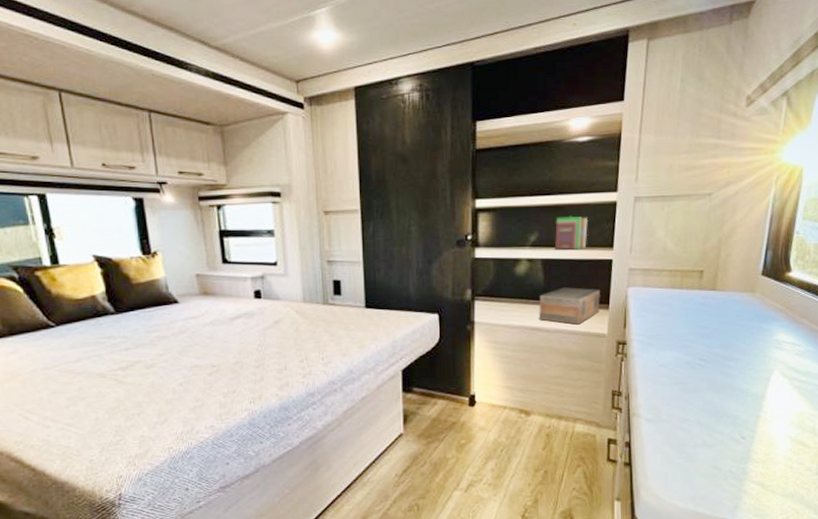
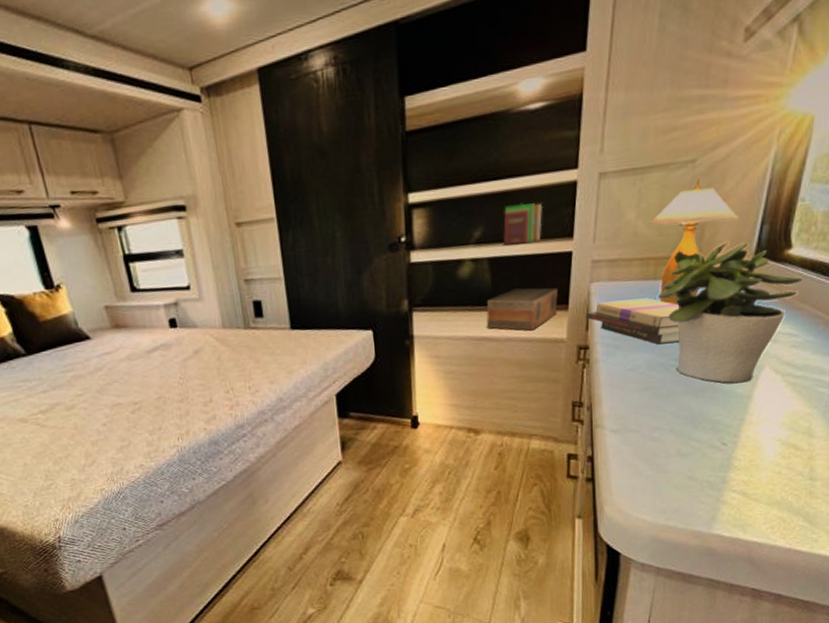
books: none [624,304,703,345] -> present [586,299,680,345]
table lamp: none [676,208,747,312] -> present [649,177,738,306]
potted plant: none [684,263,801,384] -> present [658,242,803,384]

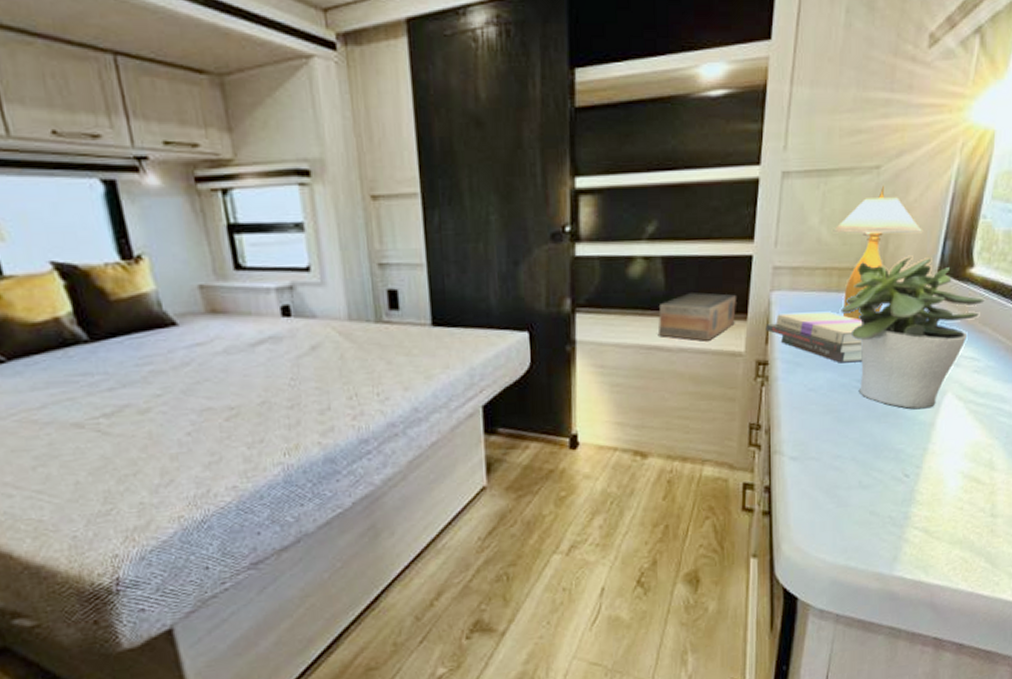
books: present [503,203,543,246] -> none [679,198,723,245]

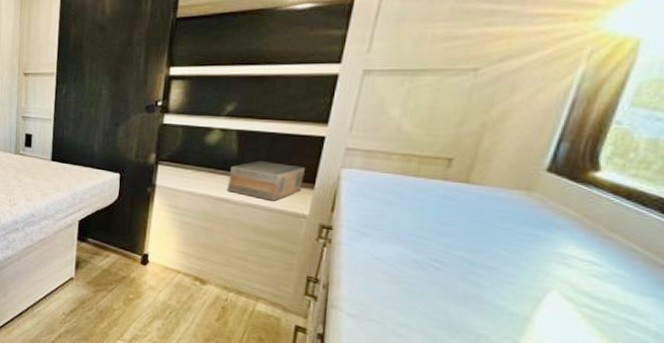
books: present [765,312,863,363] -> none [332,188,445,243]
table lamp: present [833,185,922,322] -> none [416,86,528,206]
potted plant: present [841,257,984,410] -> none [418,153,613,301]

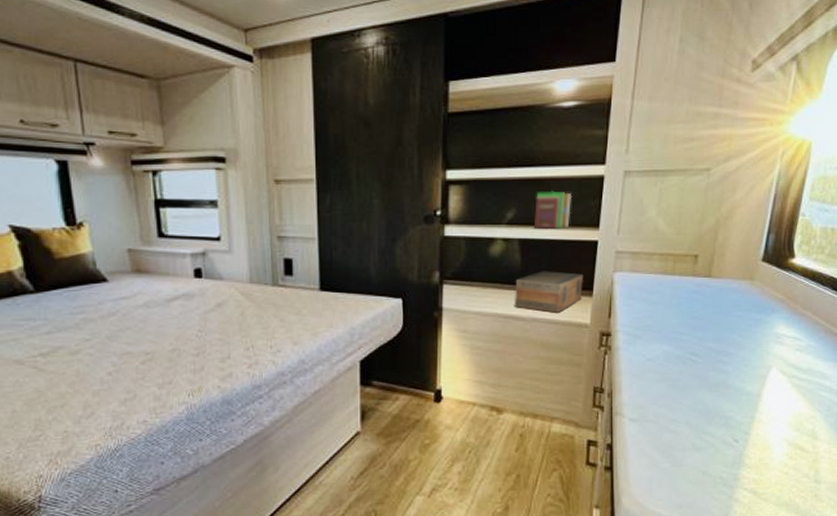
books: none [255,87,300,124] -> present [534,191,573,230]

